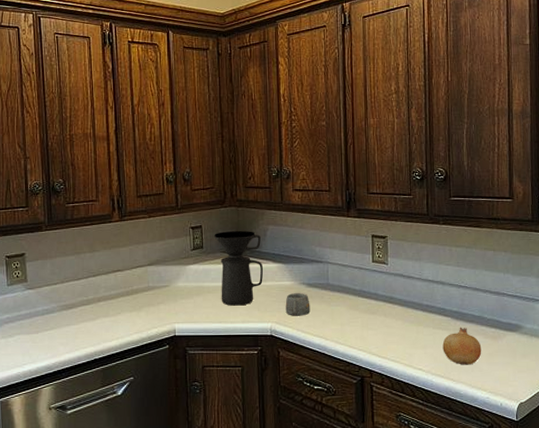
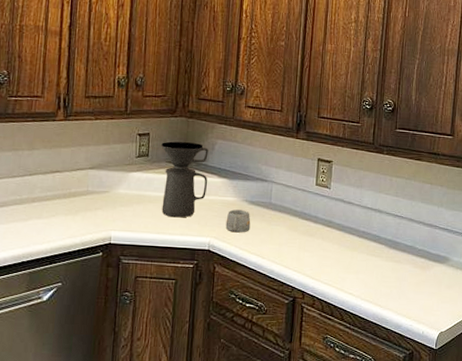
fruit: present [442,327,482,365] -> none [374,255,411,293]

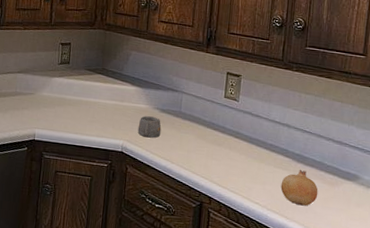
coffee maker: present [161,141,209,218] -> none [80,51,124,121]
fruit: none [374,255,411,293] -> present [281,169,318,206]

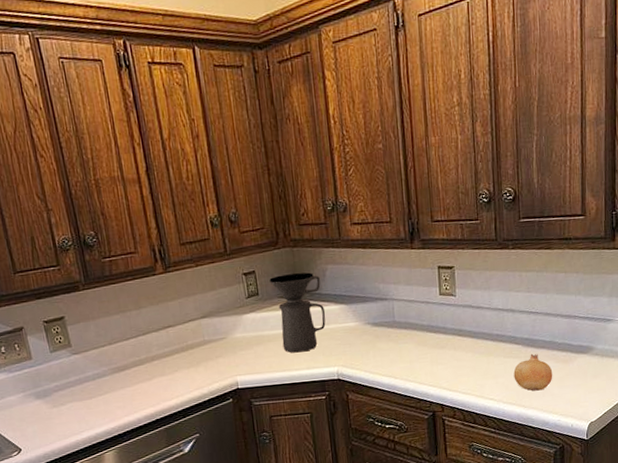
coffee maker: none [80,51,124,121] -> present [269,272,326,353]
mug: present [137,116,162,138] -> none [351,333,378,358]

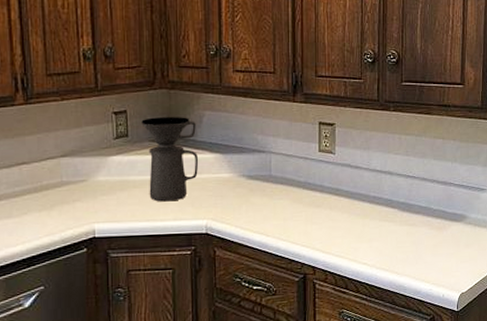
fruit: present [513,353,553,391] -> none [388,218,427,258]

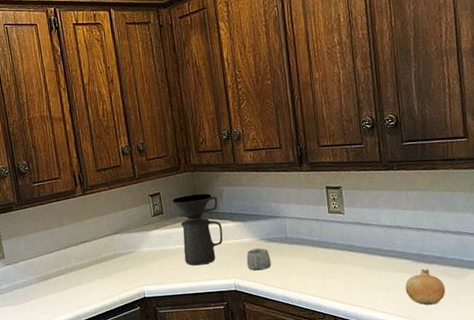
mug: none [223,186,251,212] -> present [246,248,272,271]
fruit: none [388,218,427,258] -> present [405,268,446,306]

